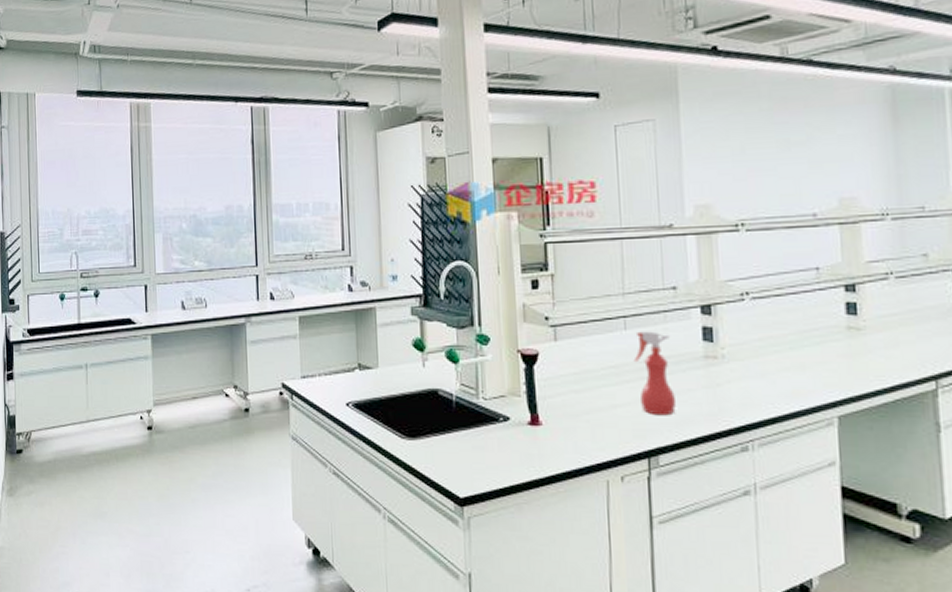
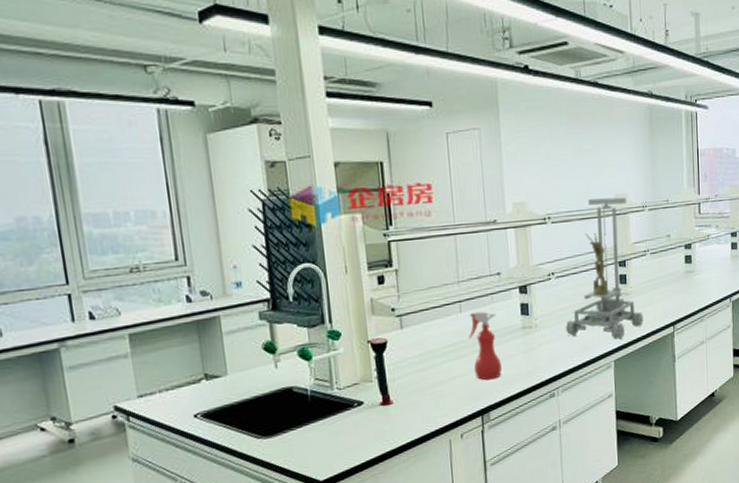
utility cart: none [765,201,885,388] -> present [566,197,644,340]

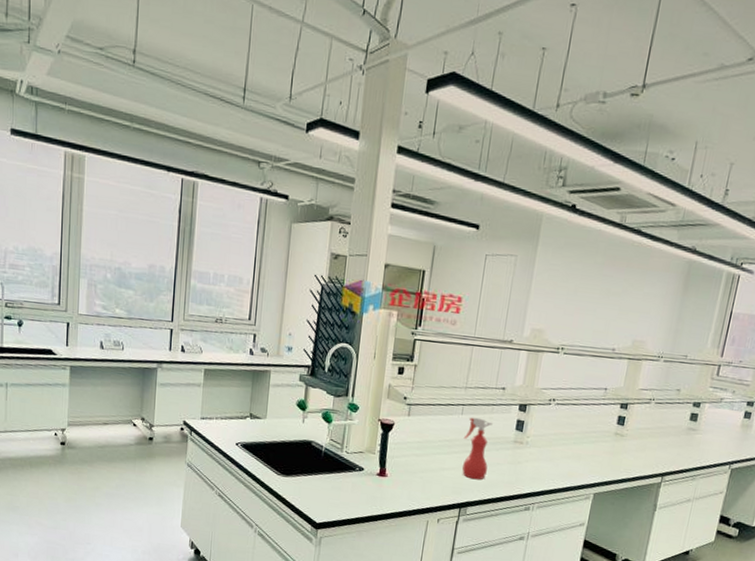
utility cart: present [566,197,644,340] -> none [554,339,643,475]

